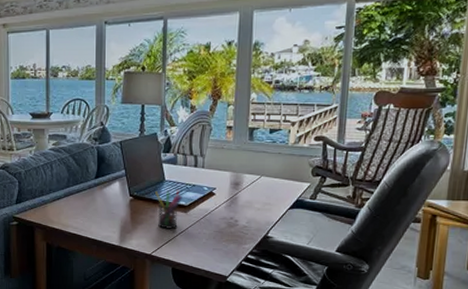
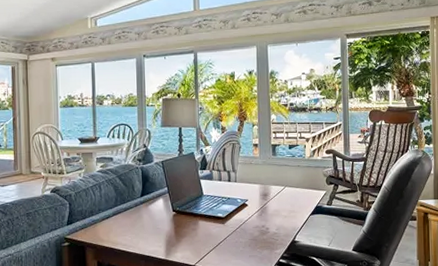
pen holder: present [155,189,182,230] -> none [195,202,219,241]

